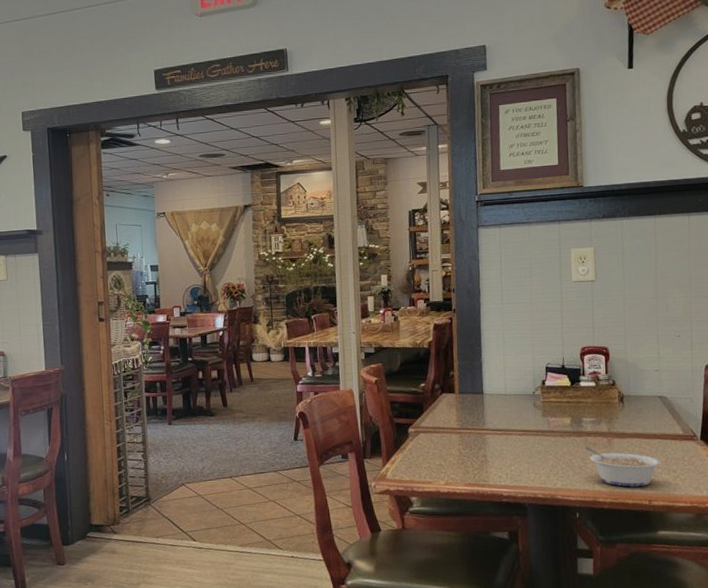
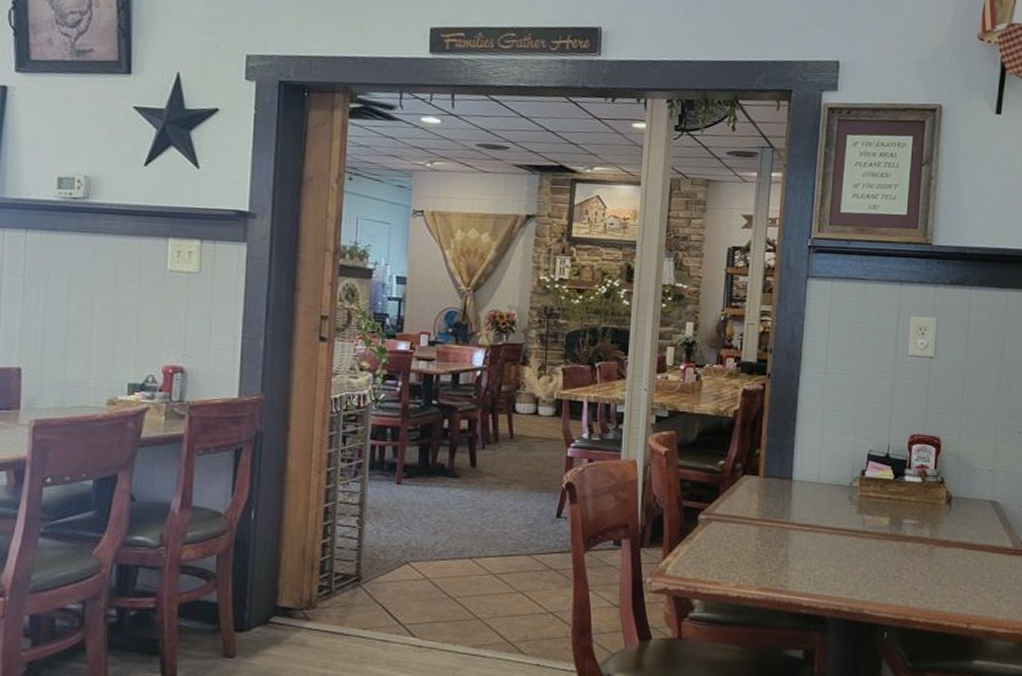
legume: present [584,446,661,487] -> none [901,554,985,606]

